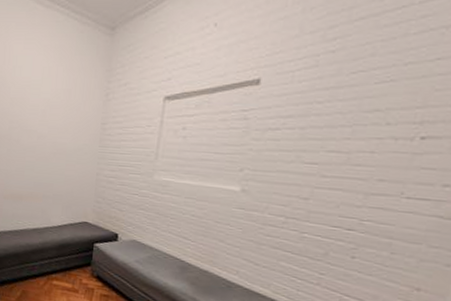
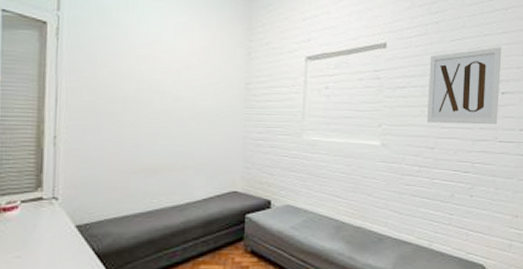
wall art: none [302,78,431,176] -> present [426,47,502,125]

